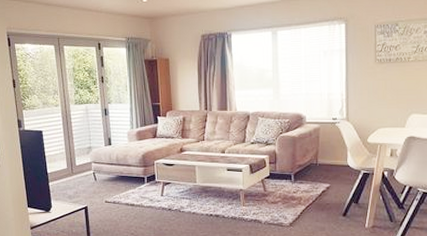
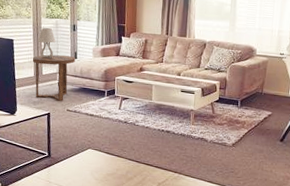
side table: none [64,143,110,193] -> present [32,55,76,101]
table lamp: none [68,114,88,148] -> present [38,27,56,59]

